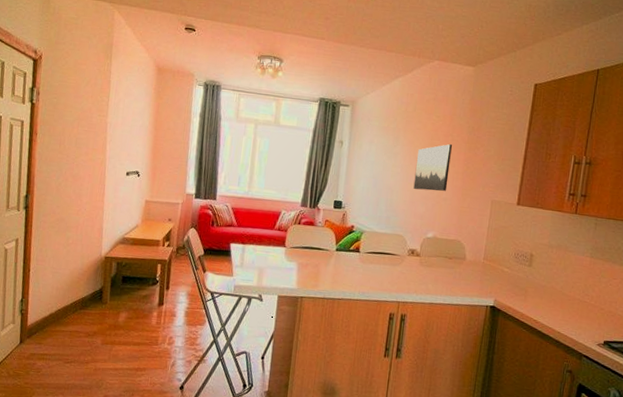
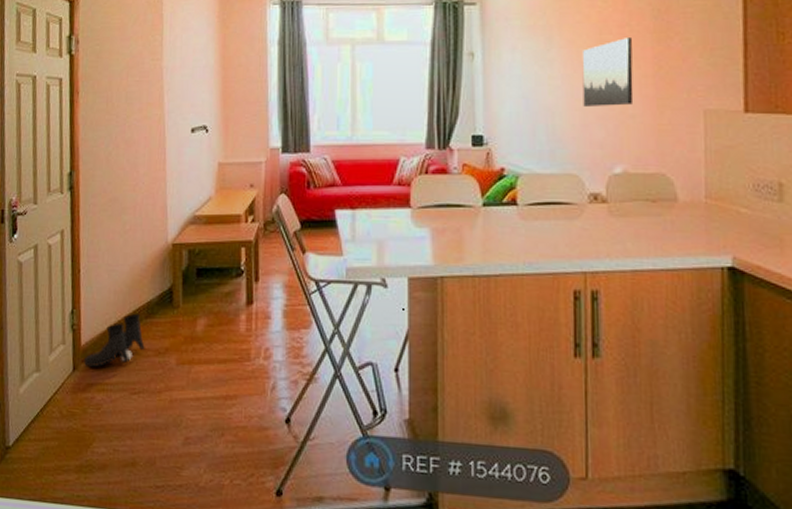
boots: none [28,305,78,342] -> present [83,313,145,368]

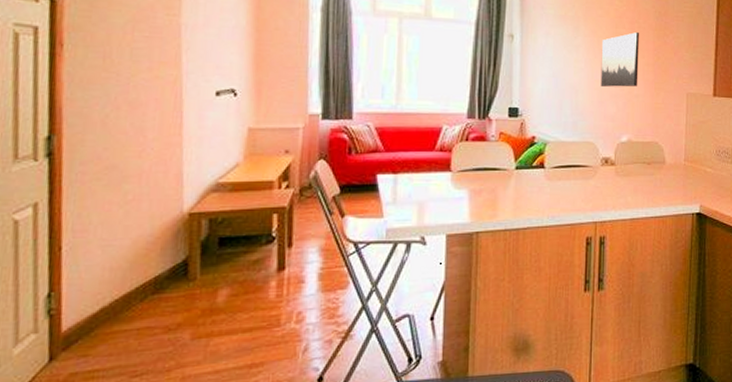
boots: present [83,313,145,368] -> none [64,289,151,355]

